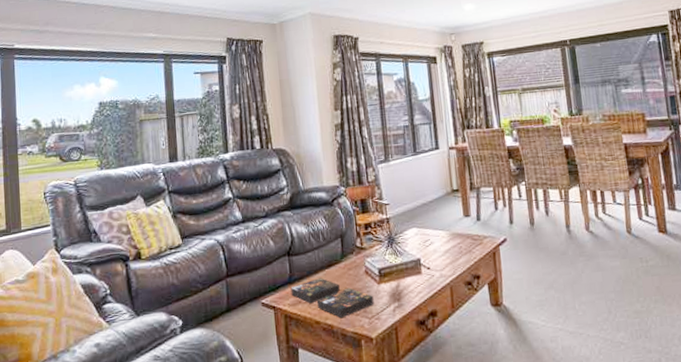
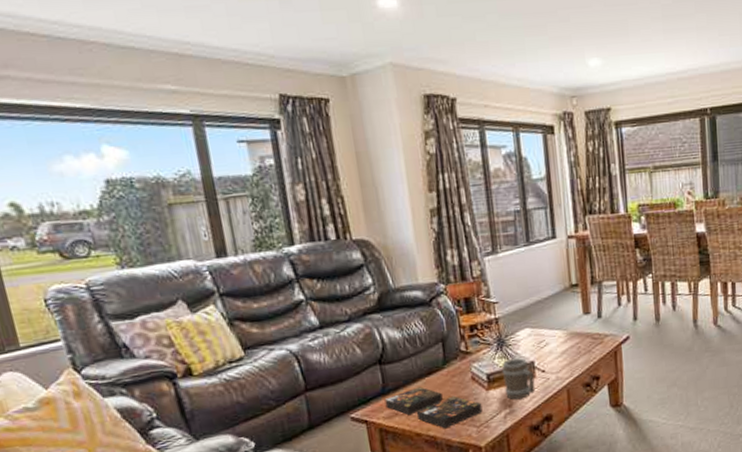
barrel: none [391,255,422,294] -> present [501,358,536,400]

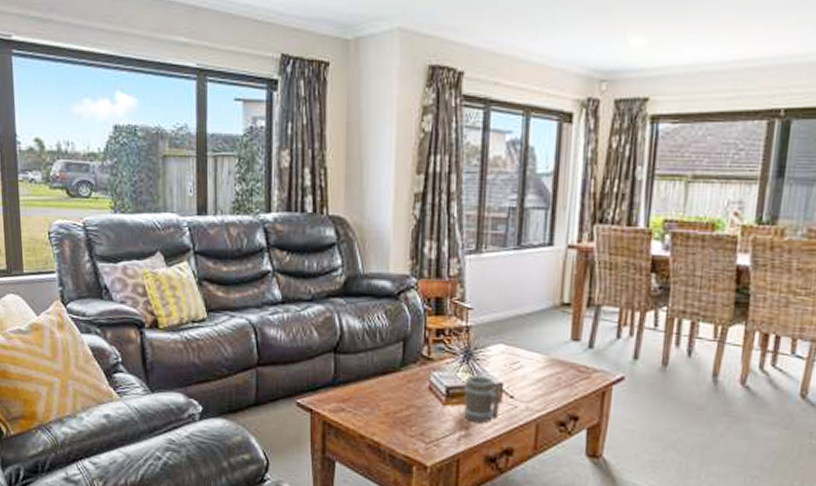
board game: present [384,387,483,429] -> none [333,385,435,437]

